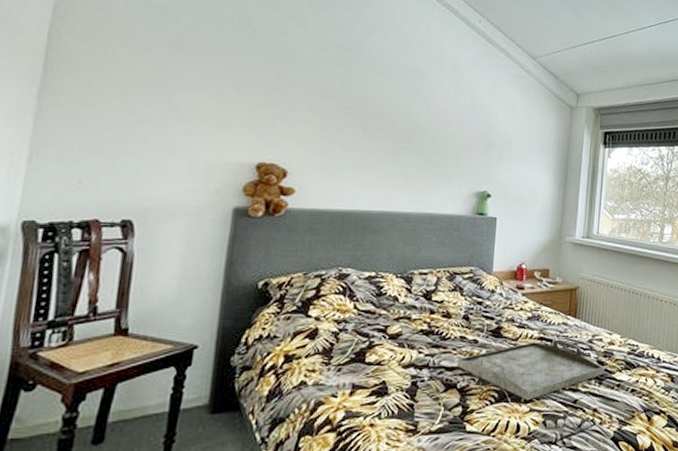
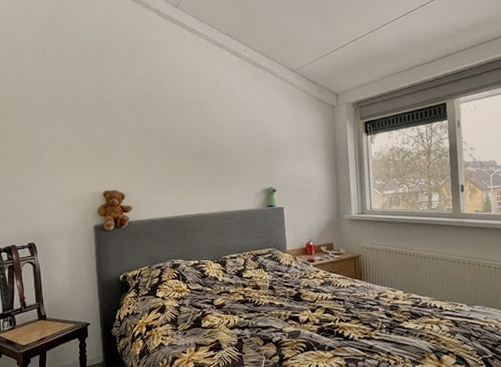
serving tray: present [456,339,604,401] -> none [269,299,393,349]

